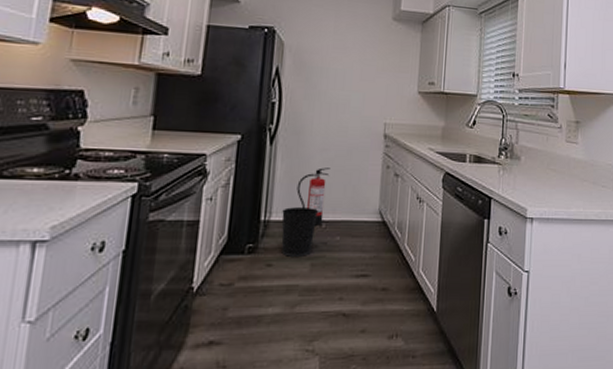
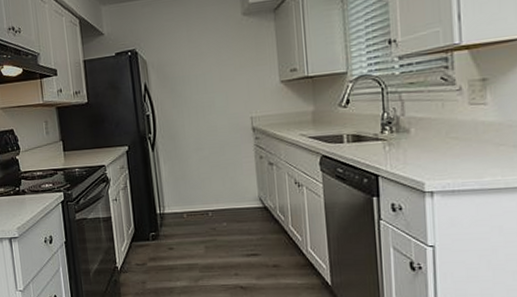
wastebasket: present [281,207,319,257] -> none [173,200,204,241]
fire extinguisher: present [296,167,330,226] -> none [181,164,209,215]

